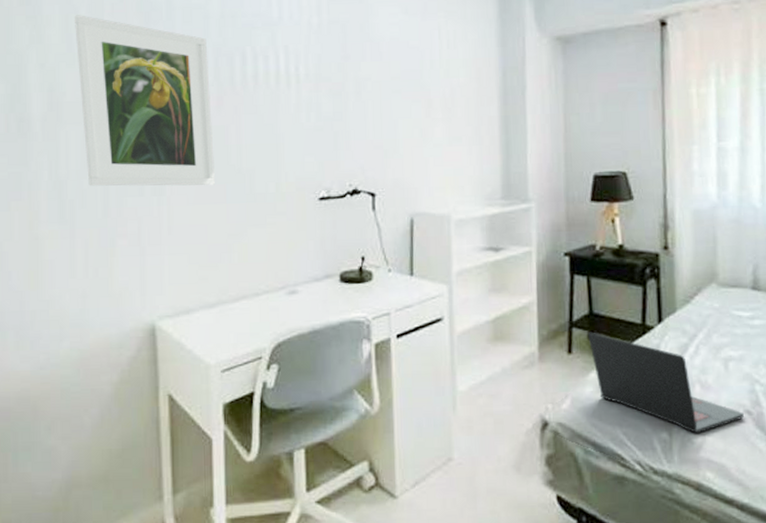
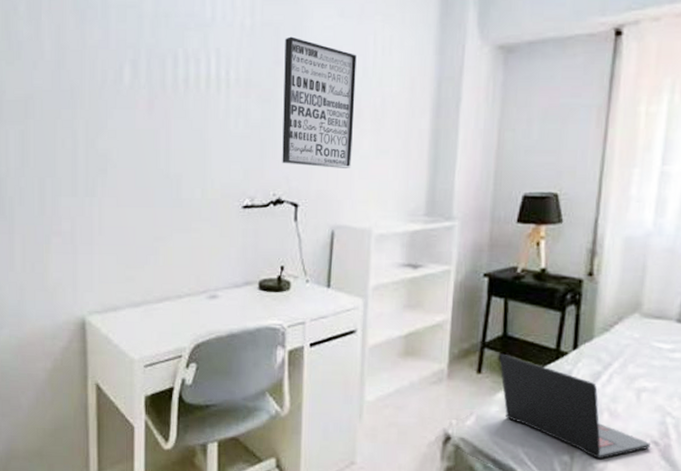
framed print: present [75,15,216,186] -> none [14,12,145,189]
wall art: none [352,33,426,157] -> present [282,36,357,168]

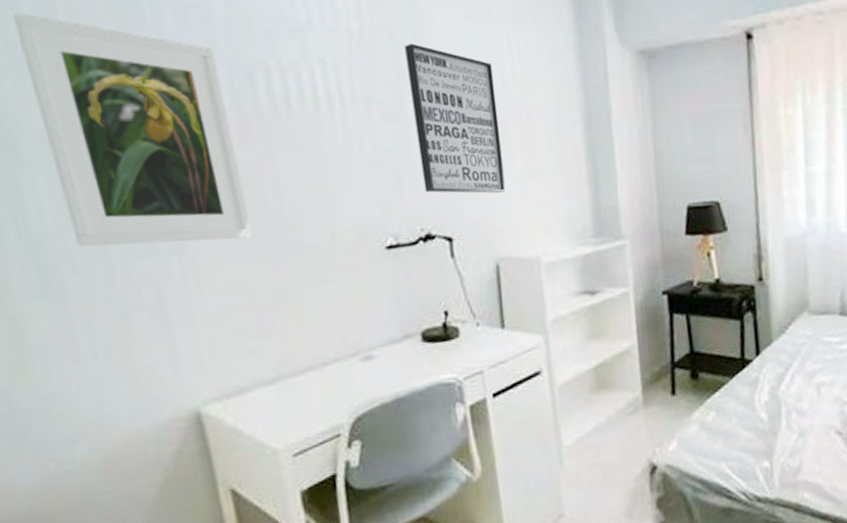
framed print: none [14,12,145,189] -> present [13,13,254,247]
laptop: present [499,353,650,460] -> none [690,371,835,459]

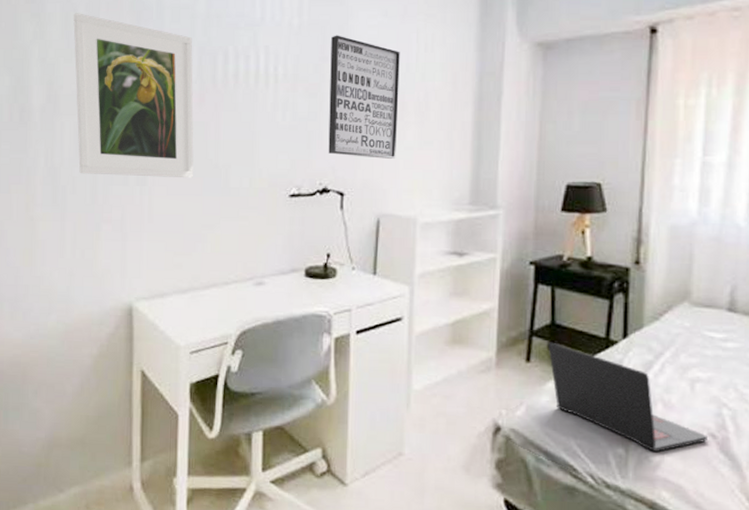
laptop: none [690,371,835,459] -> present [548,342,707,453]

